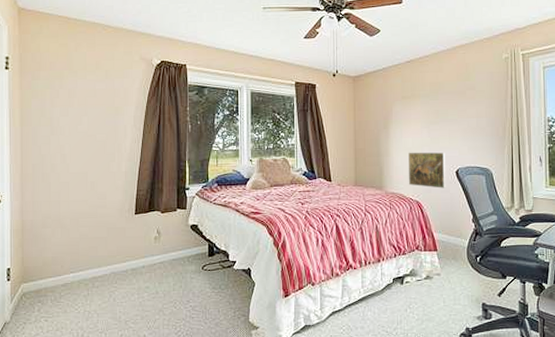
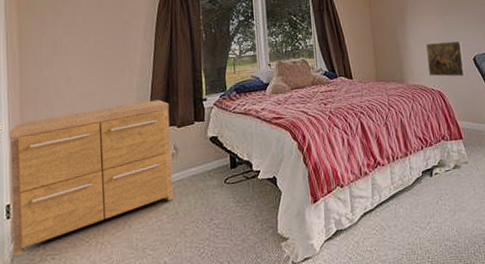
dresser: none [10,185,155,314] -> present [9,99,174,256]

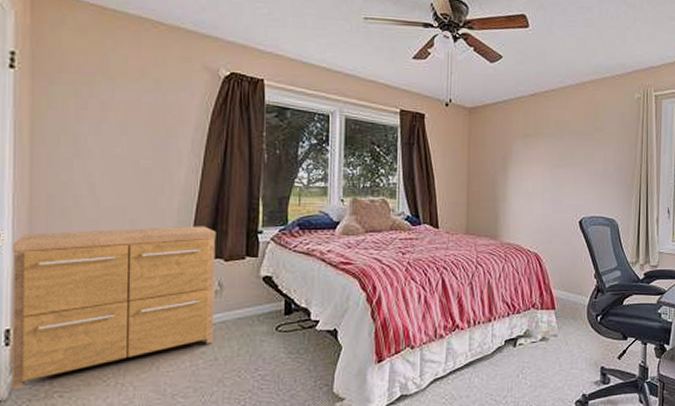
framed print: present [426,41,466,77] -> none [527,197,569,240]

